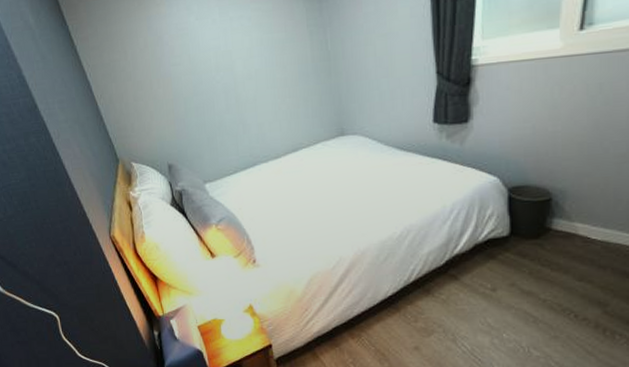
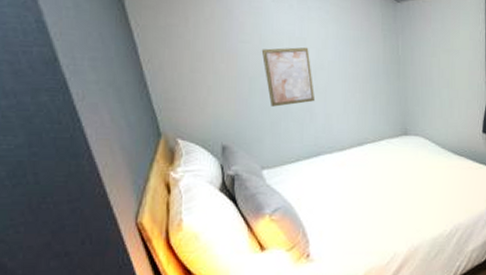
wall art: none [191,59,247,123] -> present [261,47,316,107]

